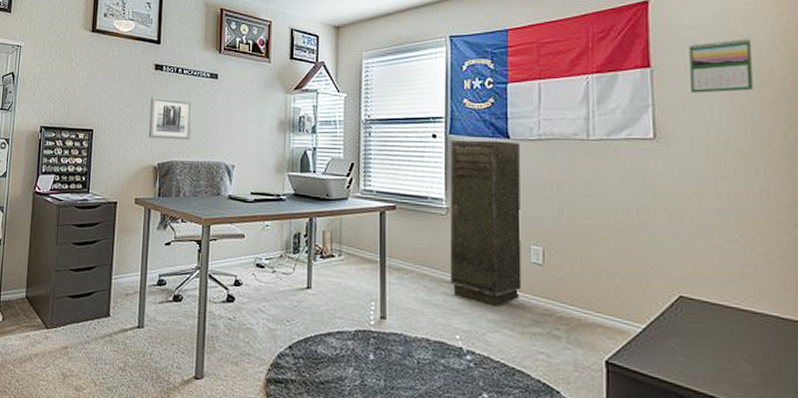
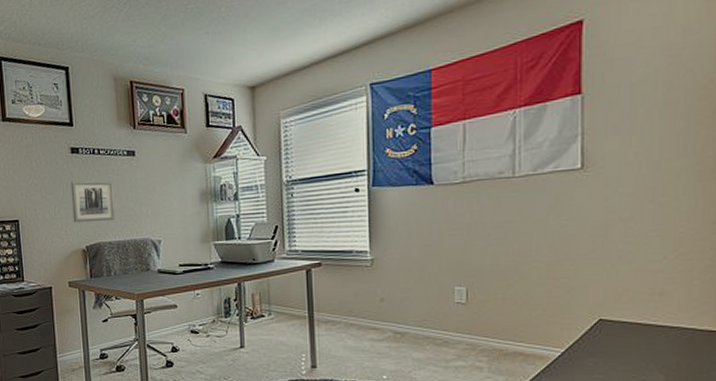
storage cabinet: present [450,139,522,307] -> none [374,187,446,346]
calendar: present [689,38,753,93] -> none [624,49,691,116]

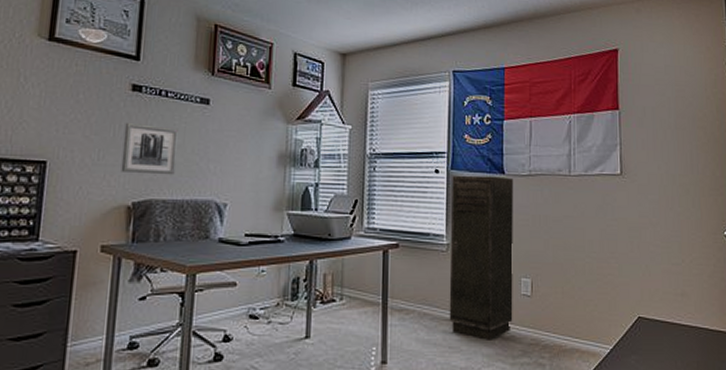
storage cabinet: none [374,187,446,346] -> present [449,175,513,340]

